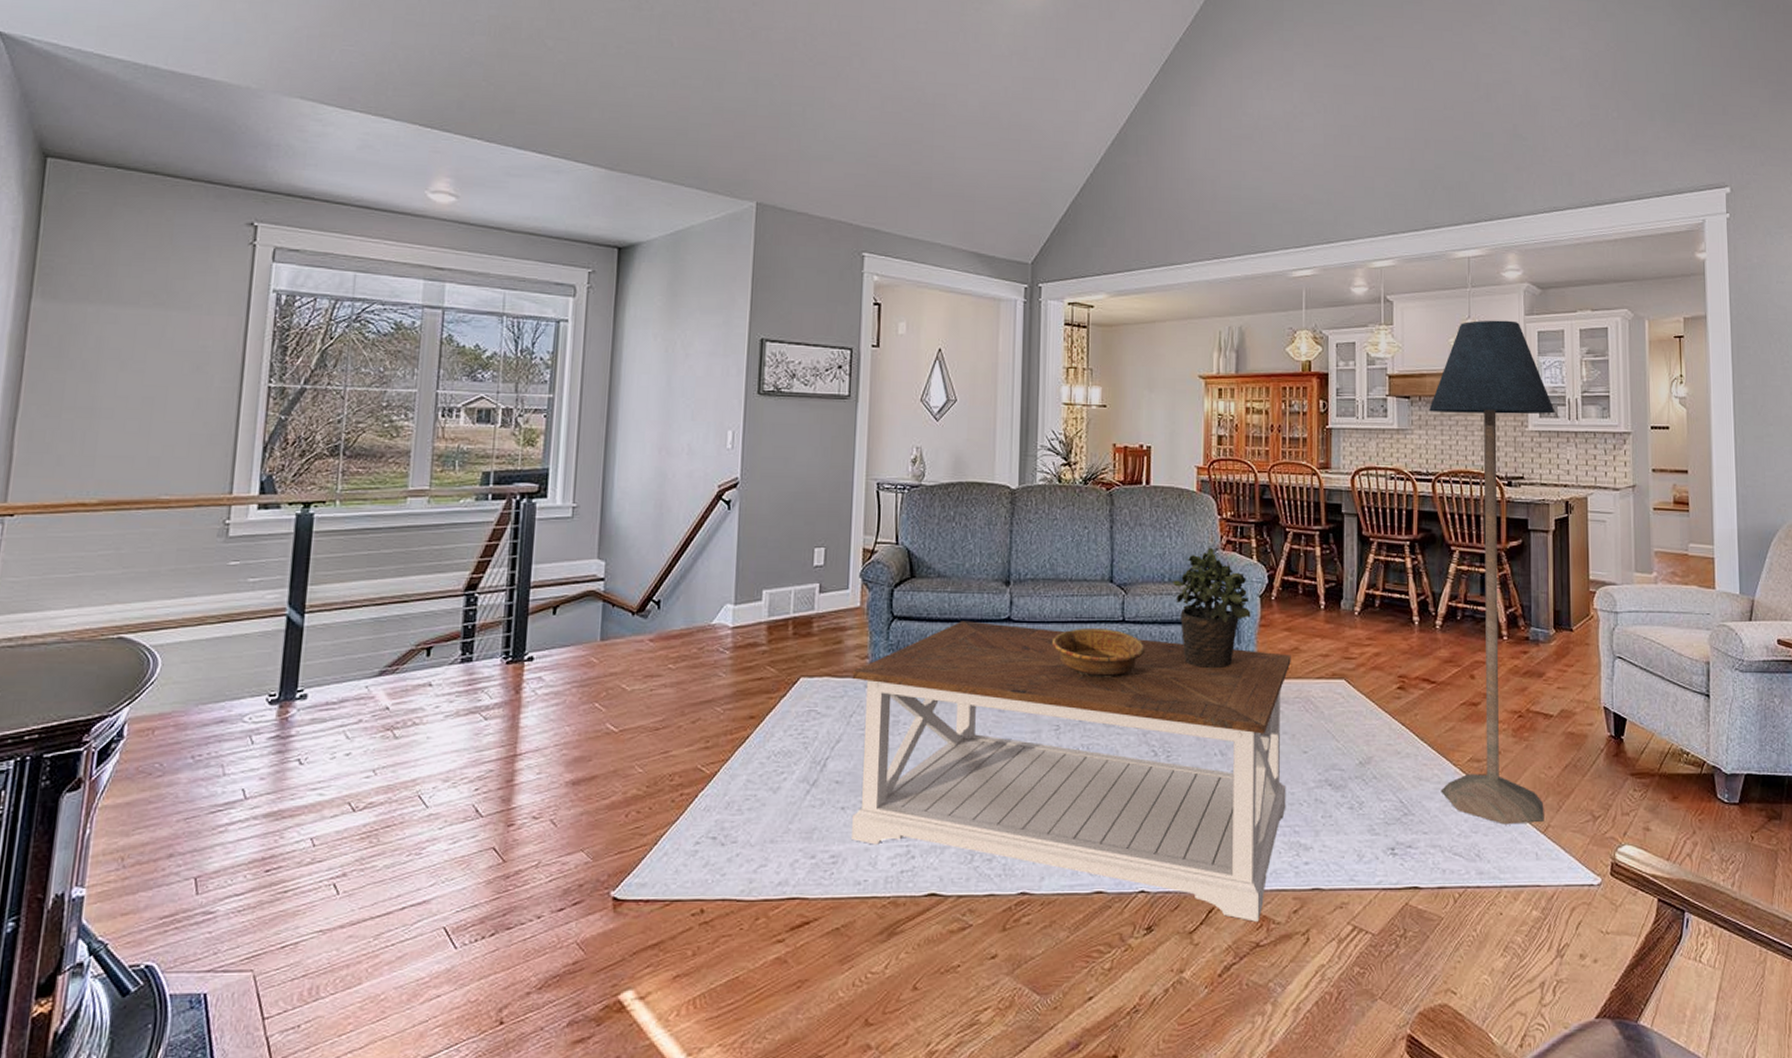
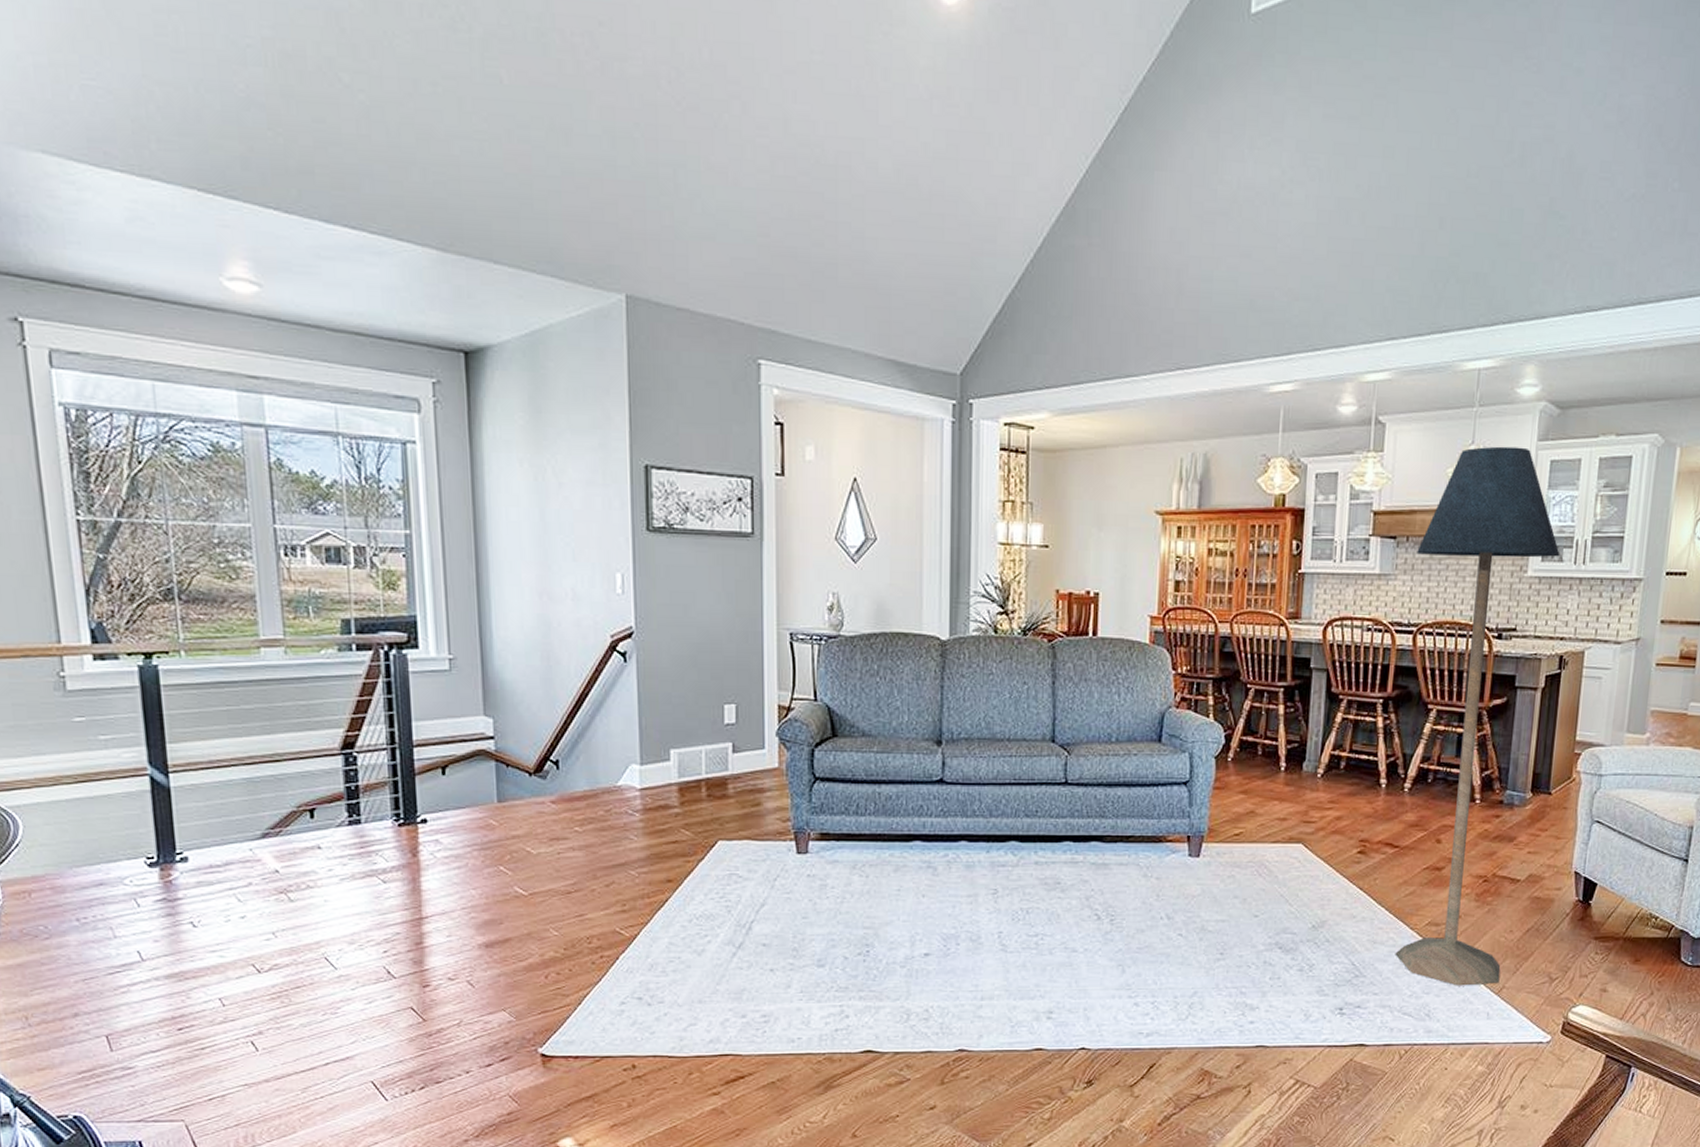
coffee table: present [852,621,1291,922] -> none [773,782,1246,1076]
decorative bowl: present [1051,629,1146,679] -> none [988,791,1090,842]
potted plant: present [1173,547,1251,669] -> none [1120,705,1205,833]

